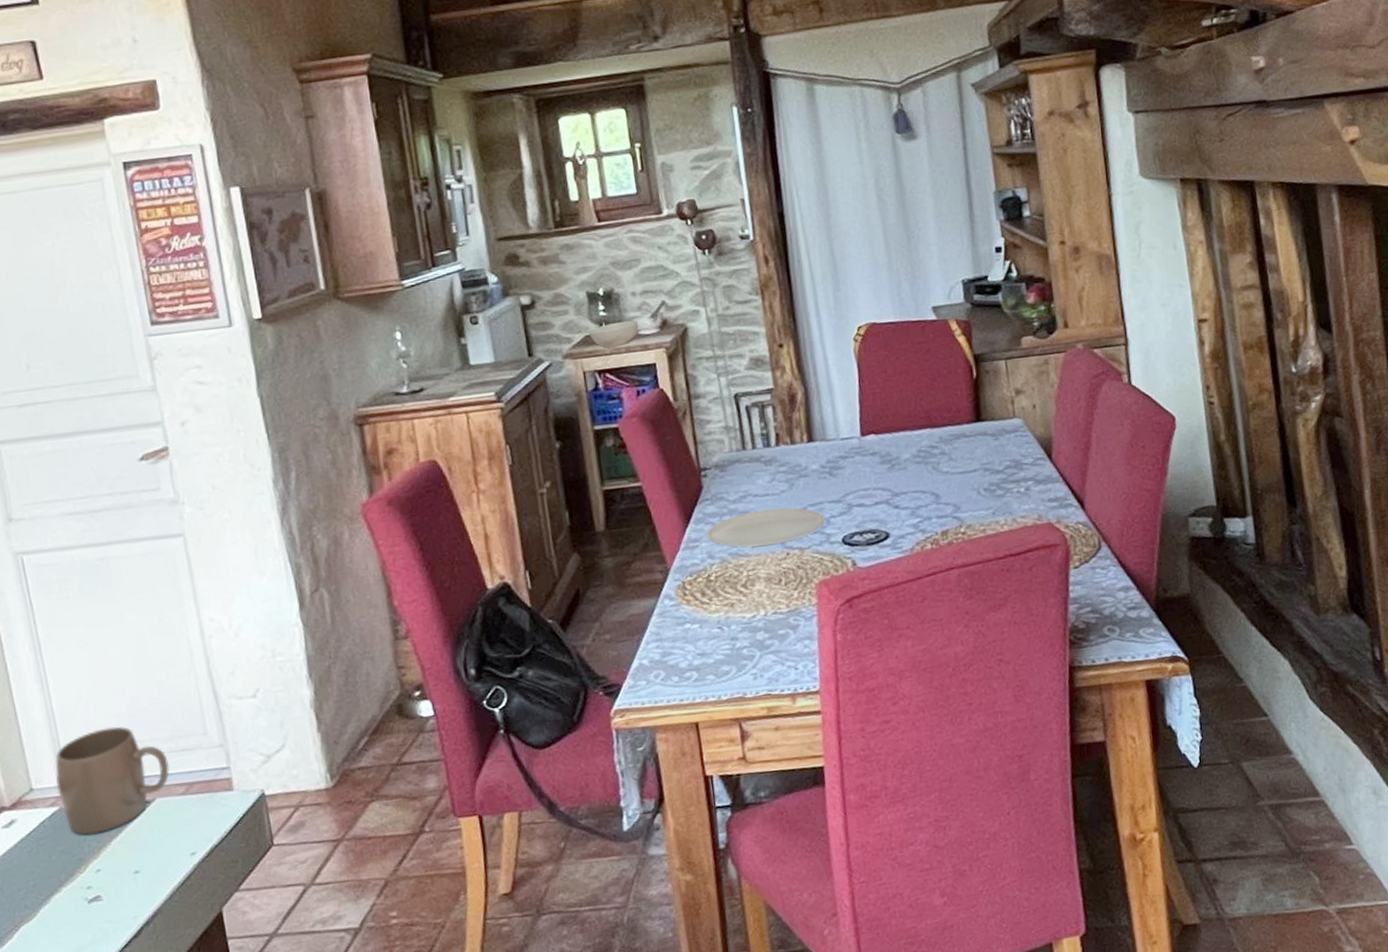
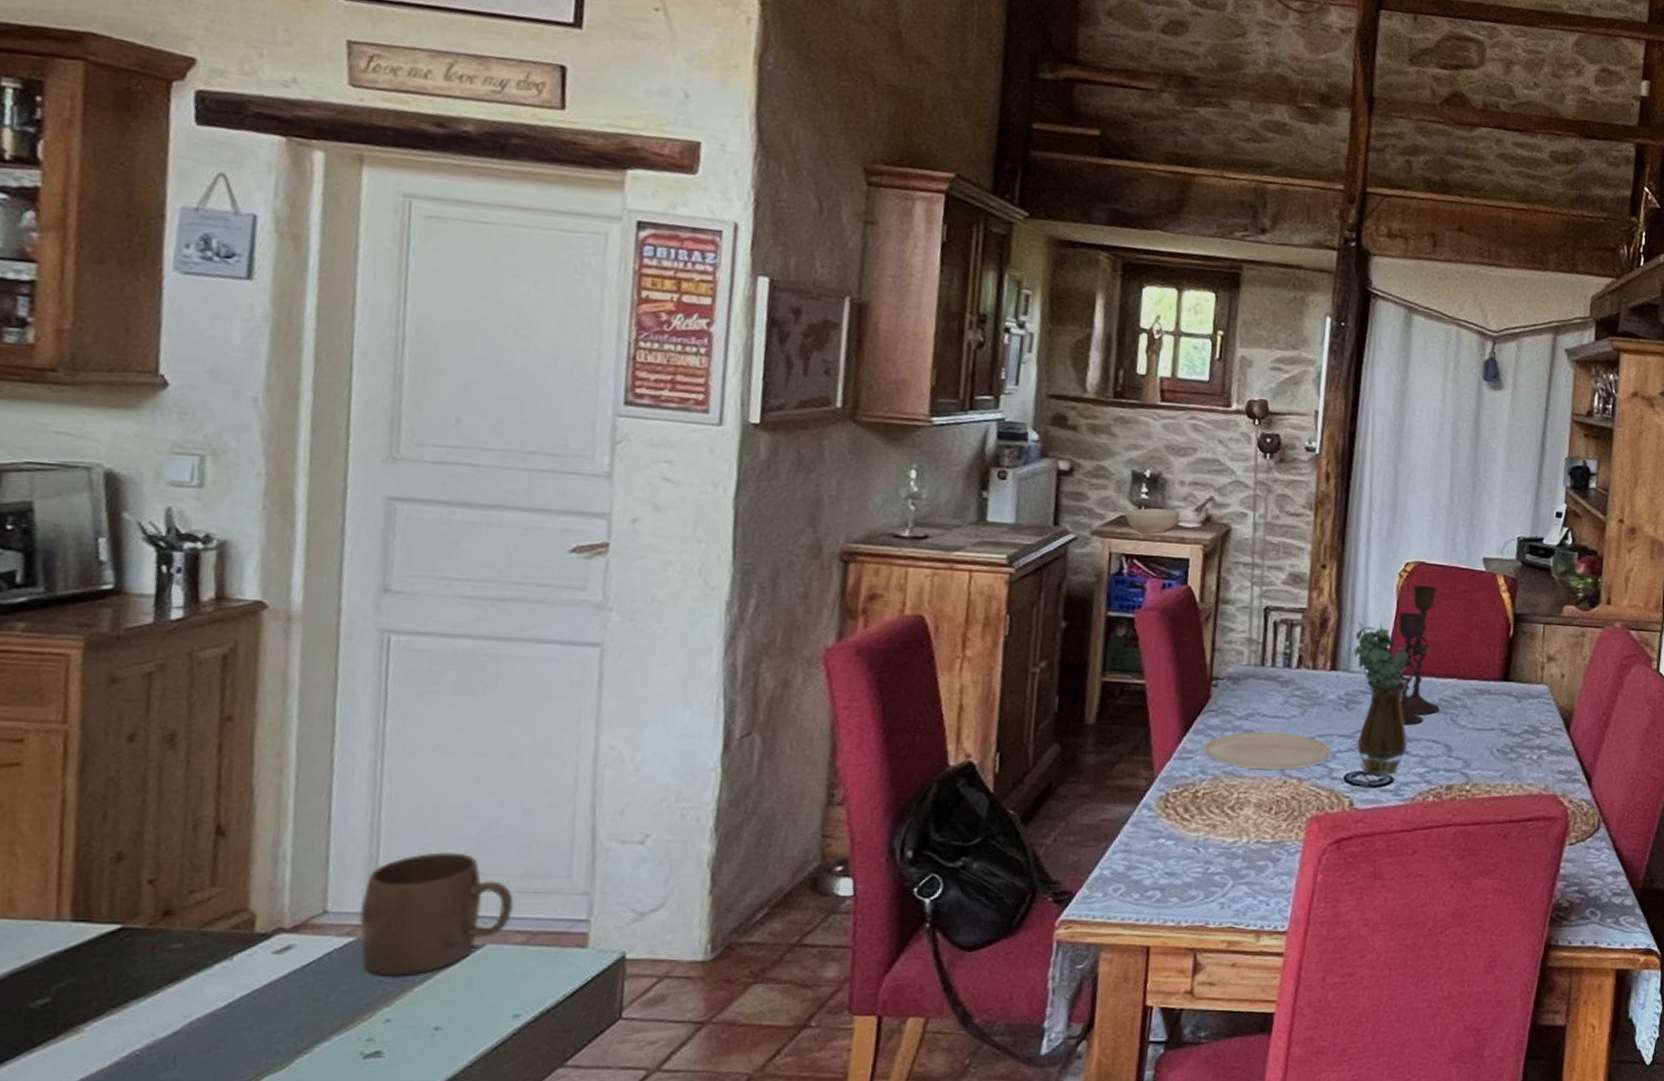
vase: none [824,390,896,533] -> present [1353,621,1409,776]
candlestick: none [861,344,920,481] -> present [1398,585,1440,725]

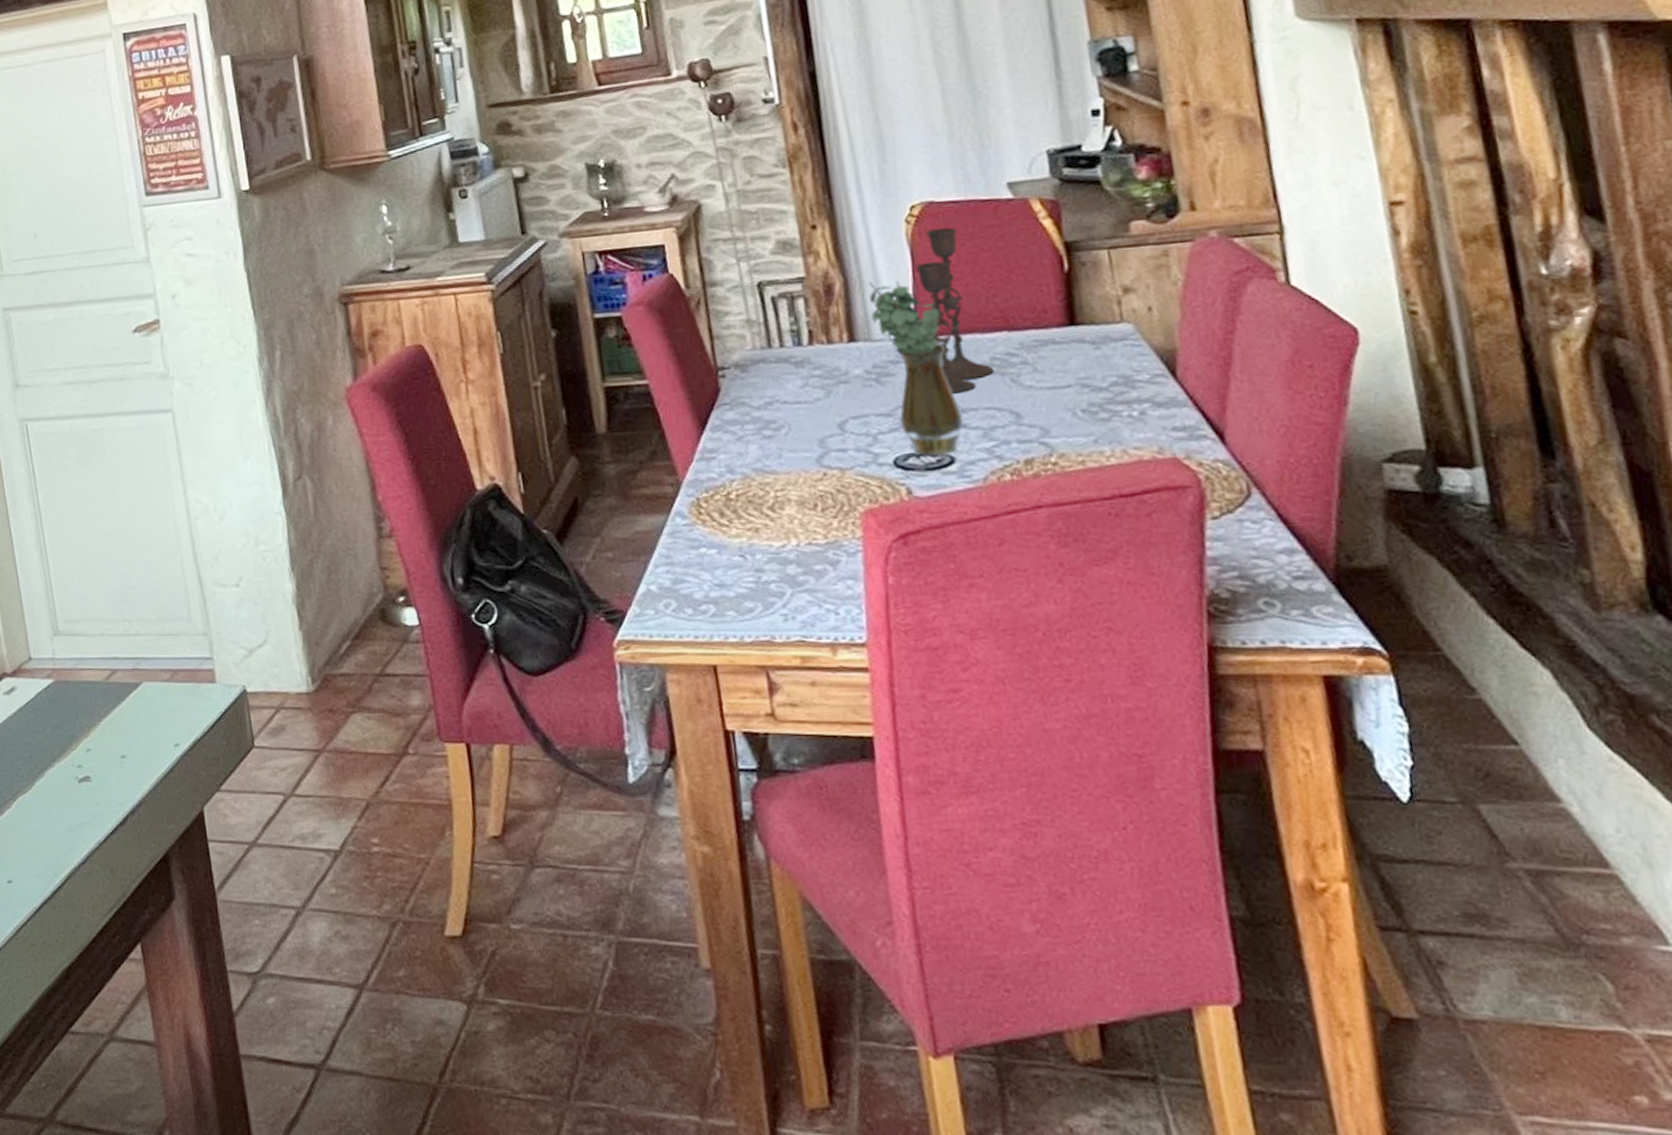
mug: present [359,852,515,977] -> none [51,603,156,712]
bowl: present [1124,508,1181,534] -> none [587,195,645,227]
plate: present [1204,731,1332,771] -> none [726,418,872,463]

